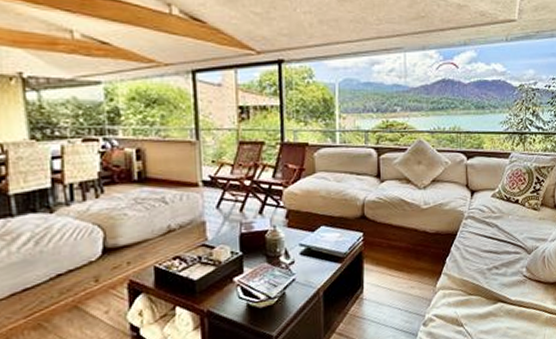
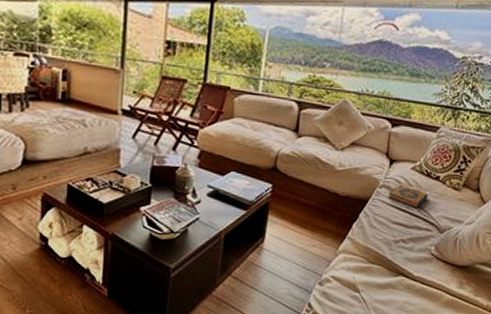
hardback book: none [475,212,512,234] -> present [388,184,429,208]

